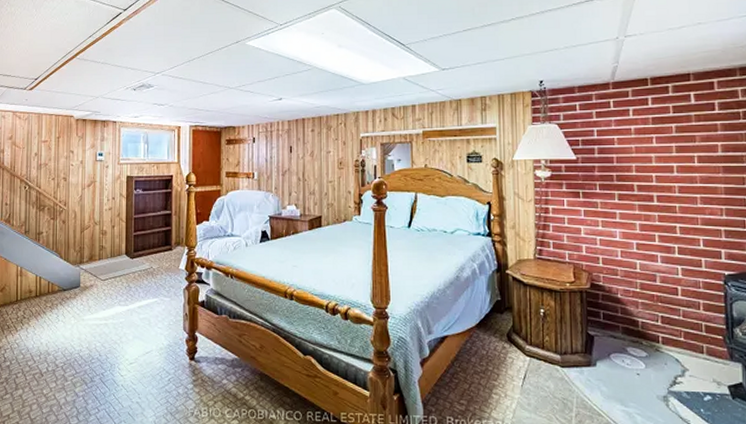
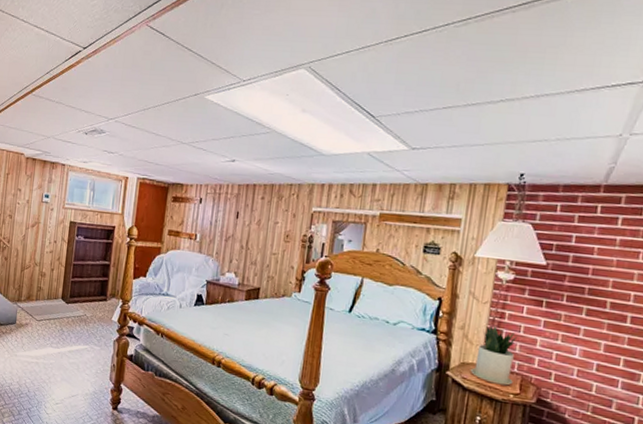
planter: none [527,221,567,276] -> present [470,326,518,386]

